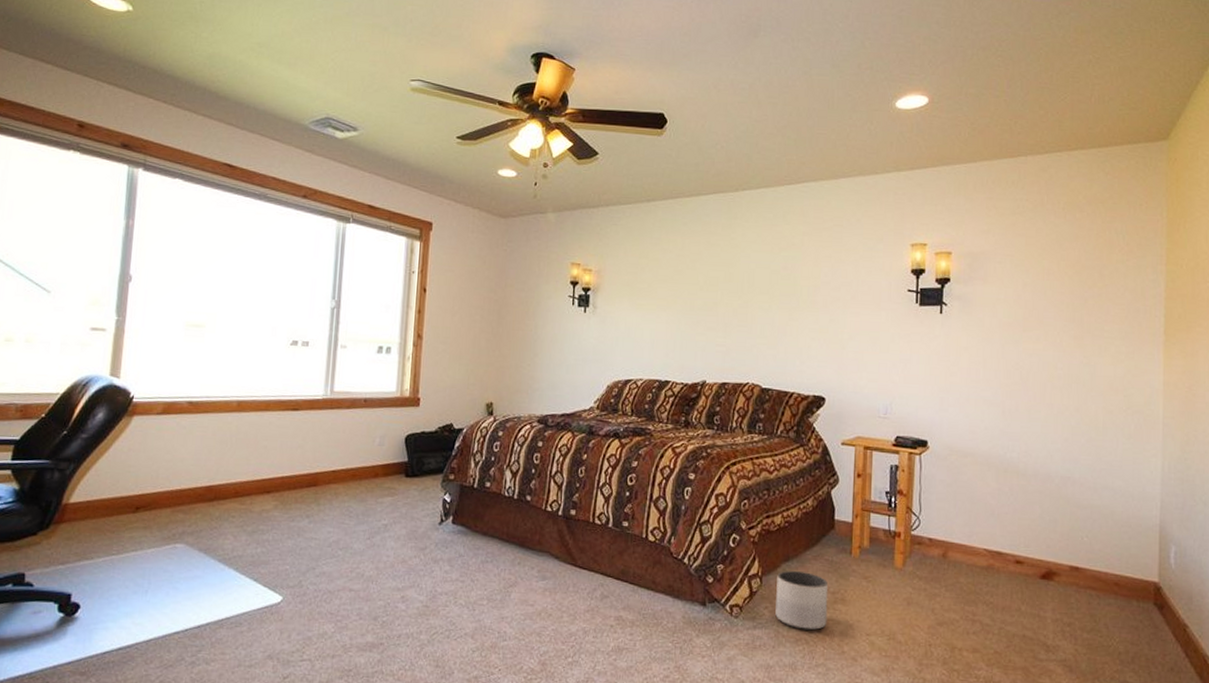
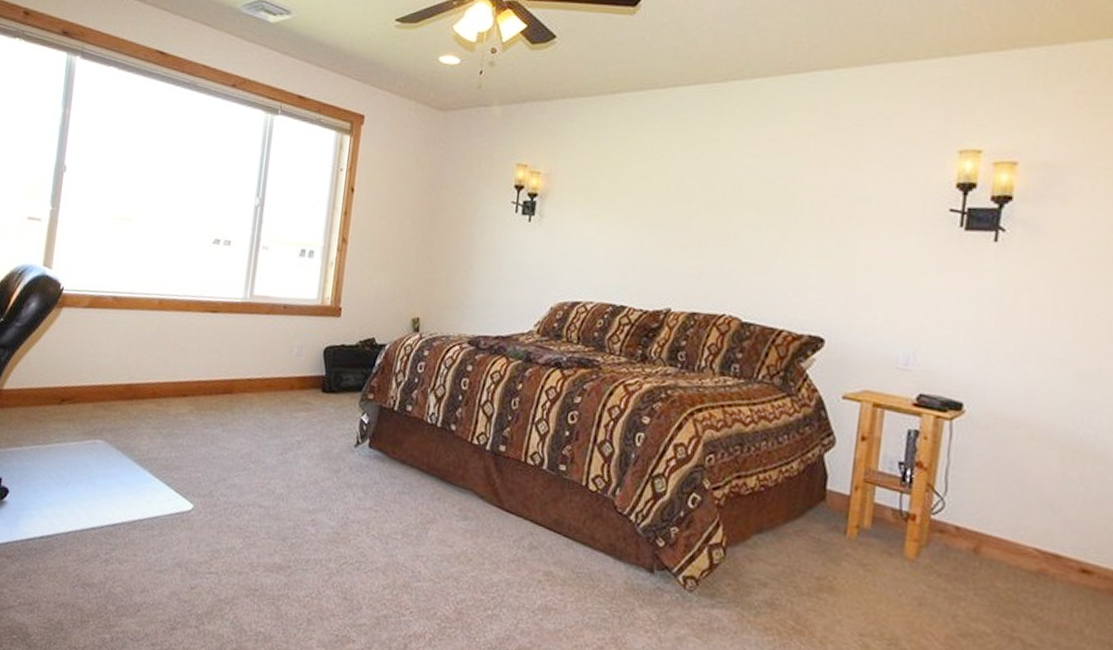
planter: present [775,571,828,631] -> none [740,543,812,621]

